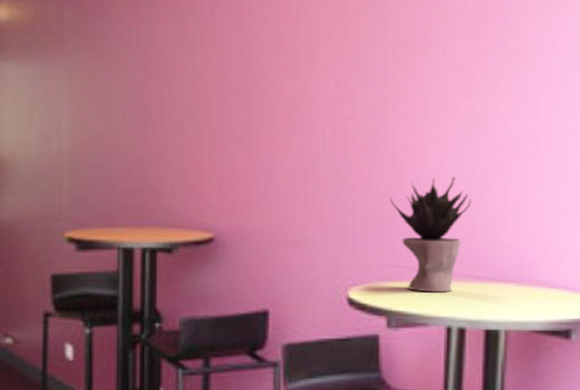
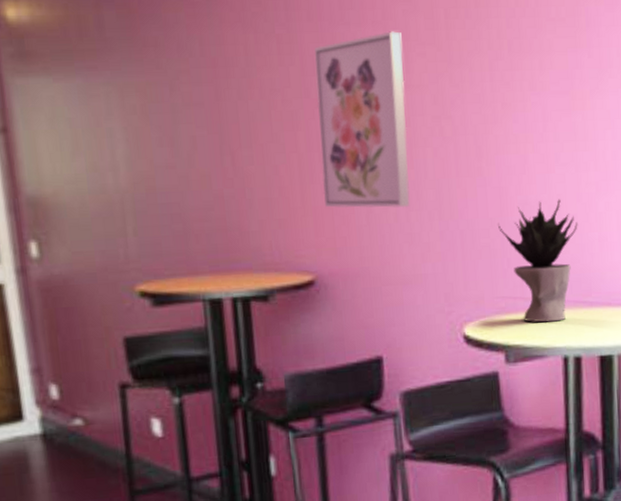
wall art: none [228,23,312,179] -> present [314,31,410,208]

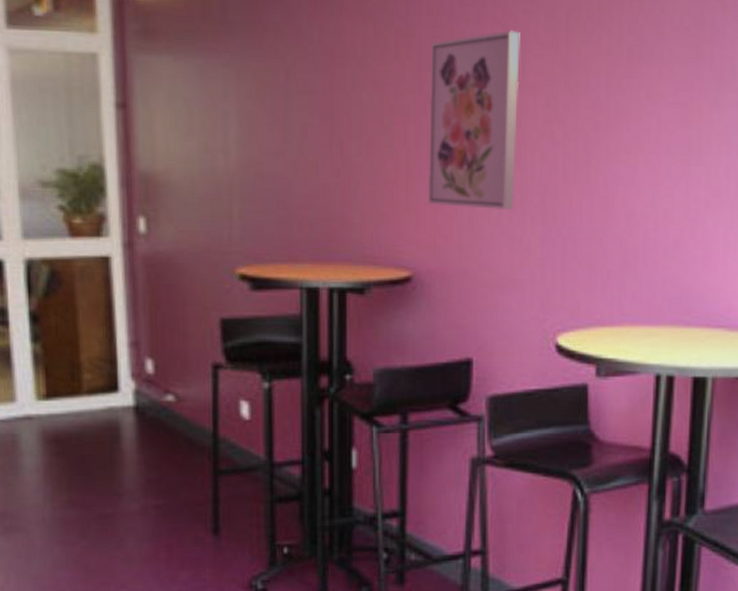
potted plant: present [498,199,578,323] -> none [601,213,683,338]

